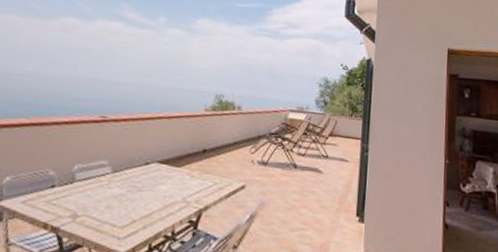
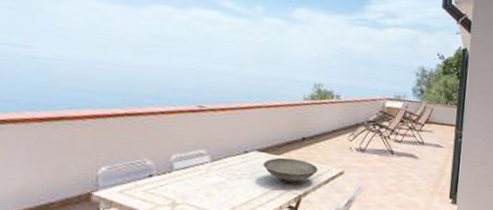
decorative bowl: none [163,169,219,198] -> present [262,157,318,184]

